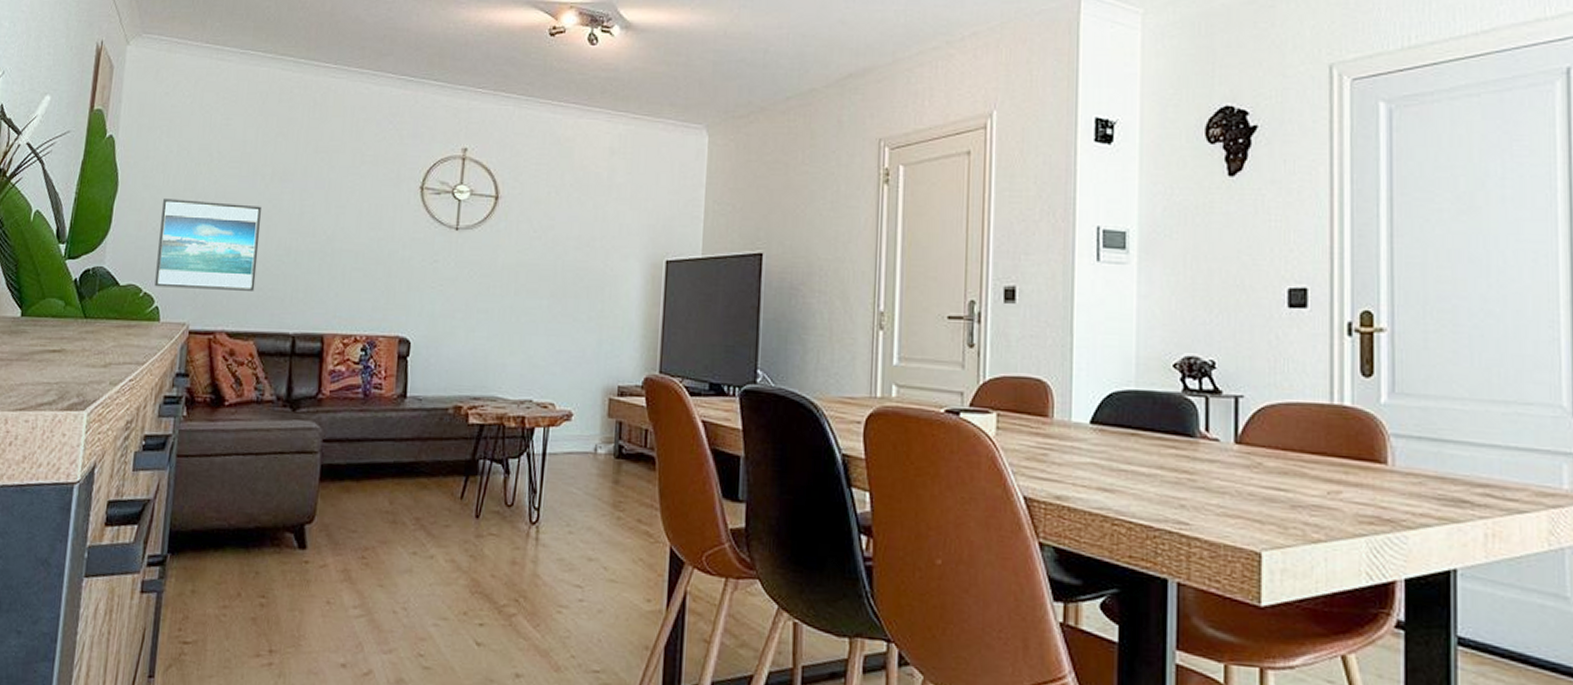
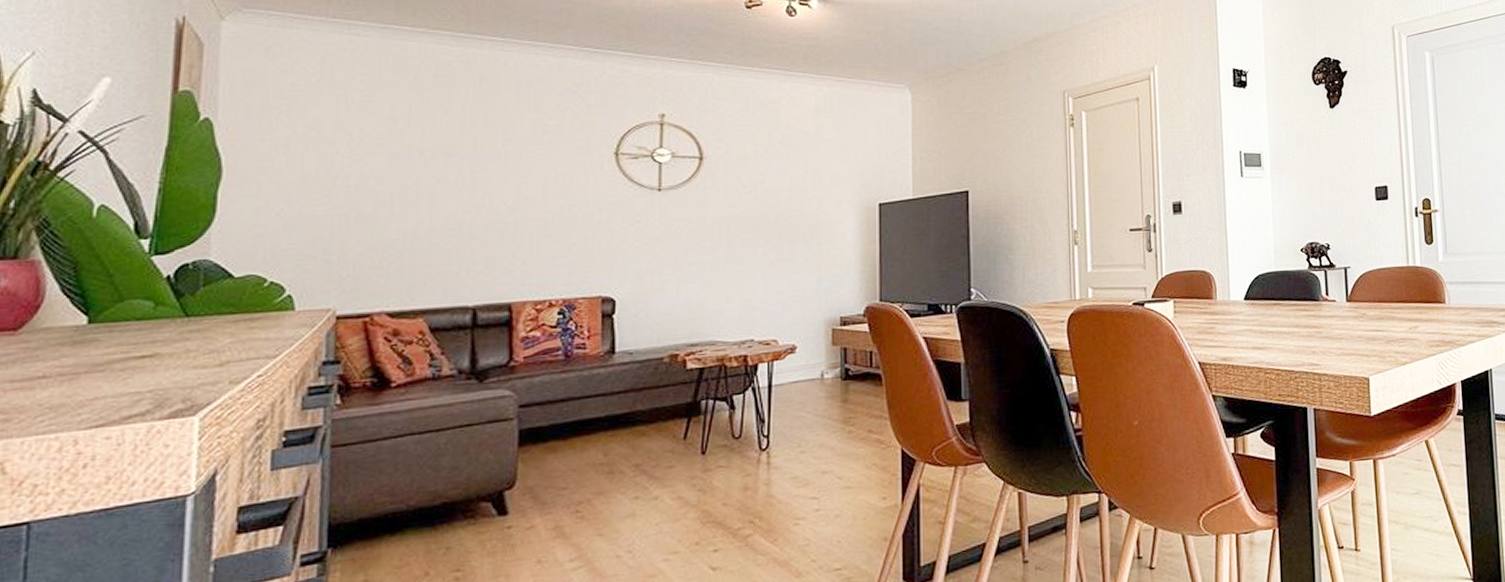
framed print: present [154,199,261,291] -> none [284,181,423,275]

